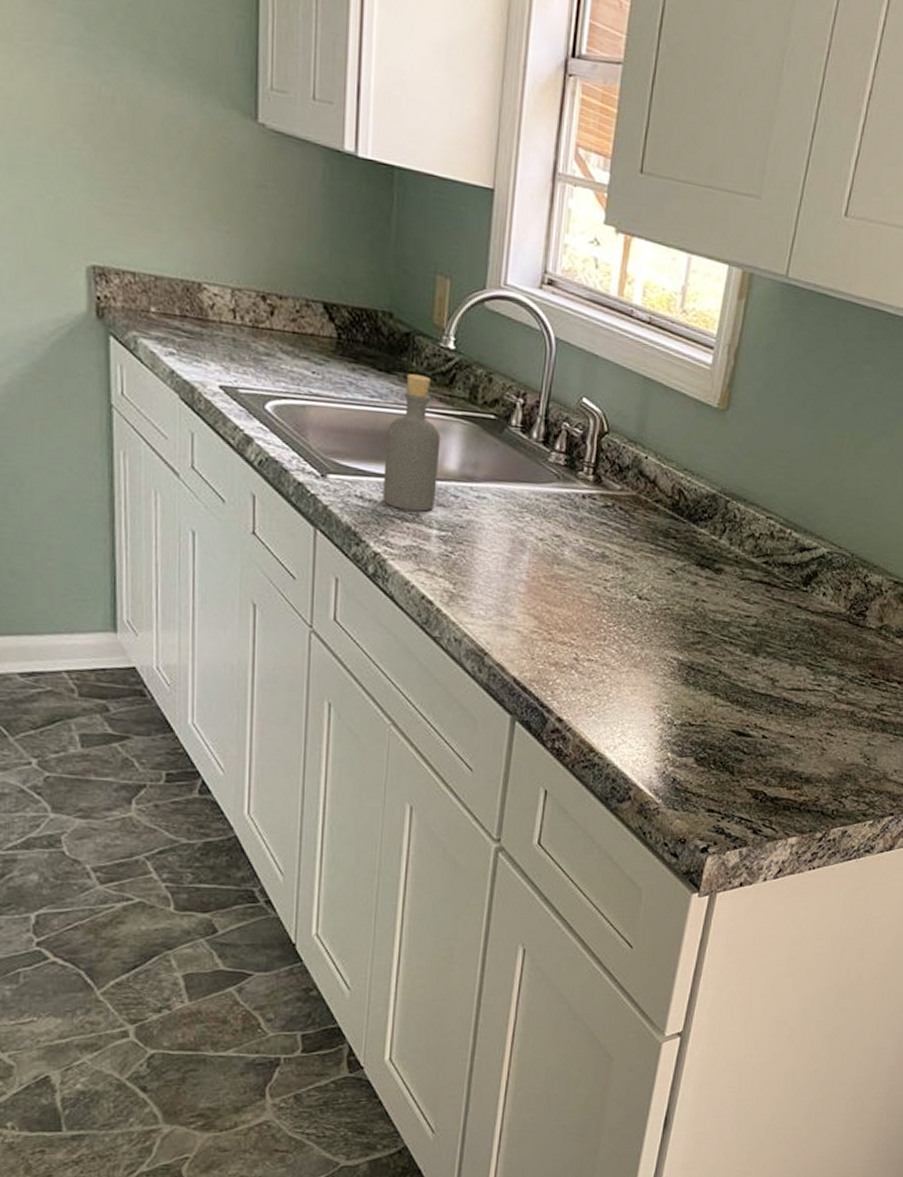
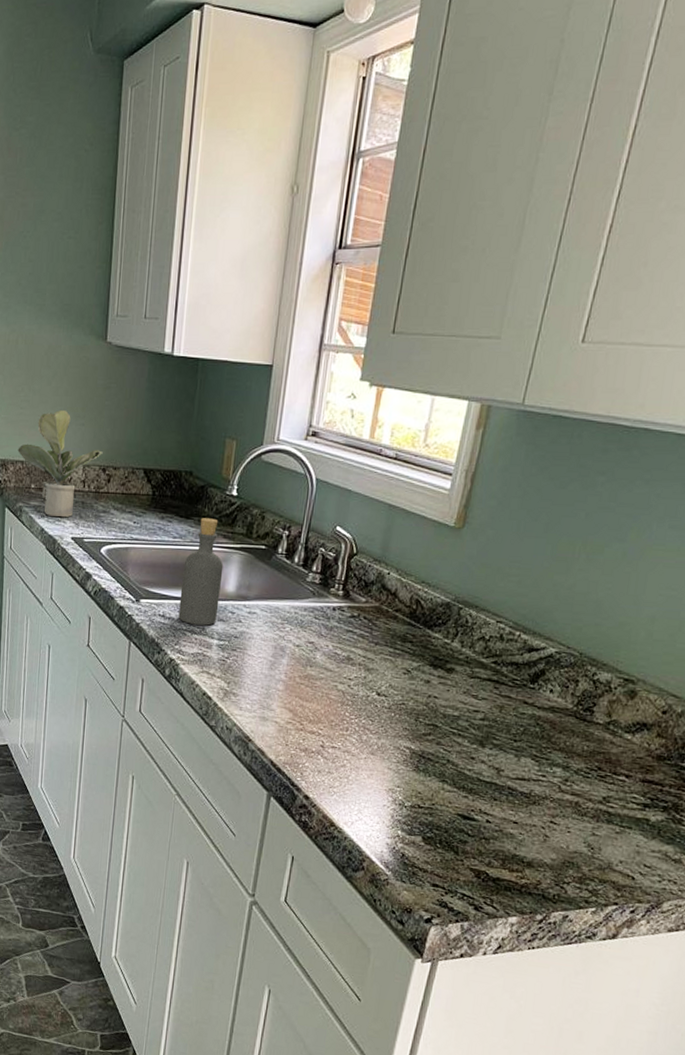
potted plant: none [125,206,261,358] -> present [17,409,103,518]

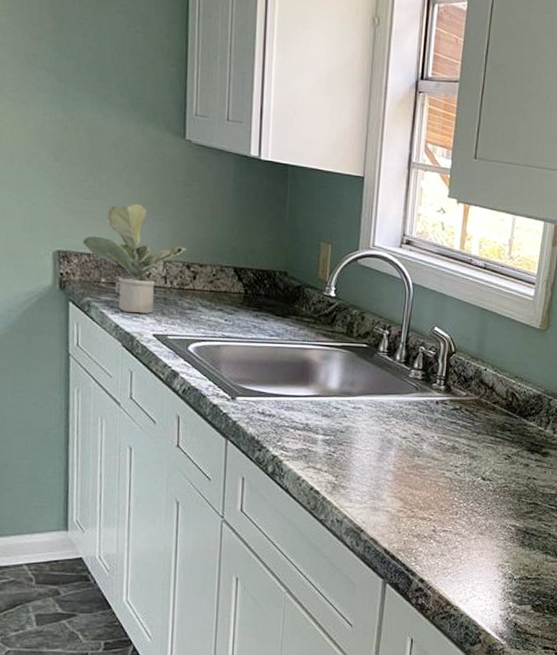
bottle: present [178,518,224,626] -> none [279,317,325,422]

